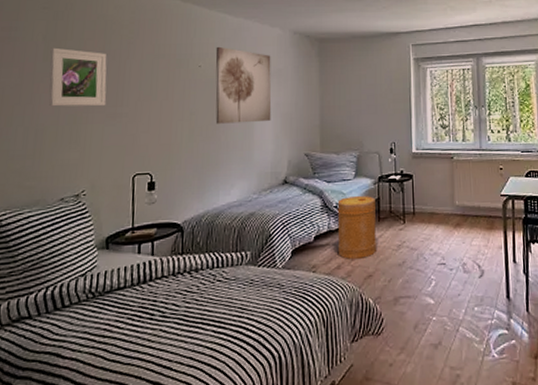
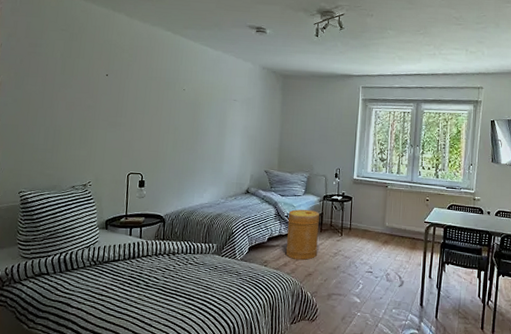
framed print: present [48,47,107,107] -> none [64,63,111,116]
wall art: present [215,46,272,124] -> none [194,74,243,141]

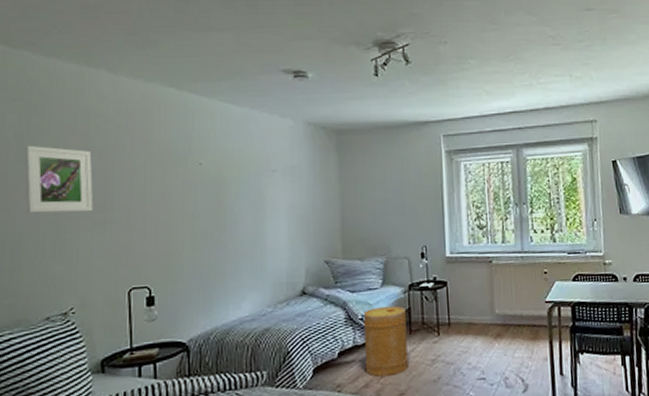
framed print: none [64,63,111,116] -> present [24,145,94,214]

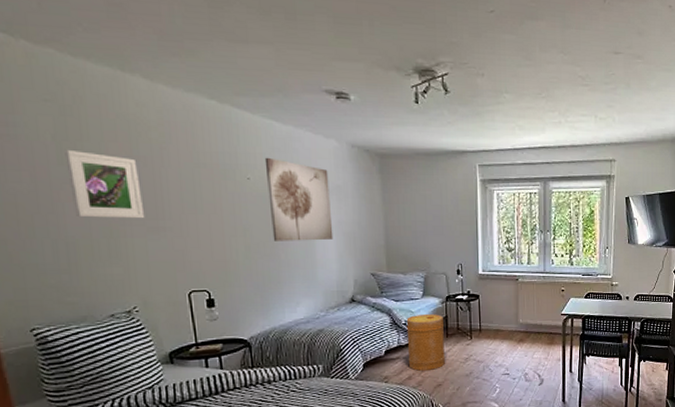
wall art: none [218,140,285,229] -> present [264,157,334,241]

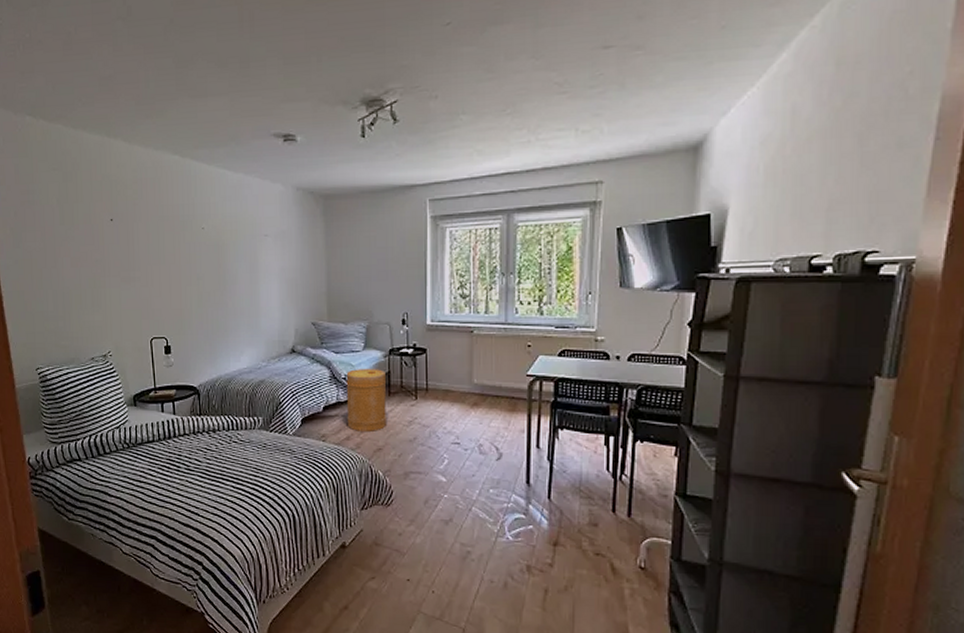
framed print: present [64,149,145,219] -> none [65,210,120,271]
wall art: present [264,157,334,241] -> none [217,206,277,290]

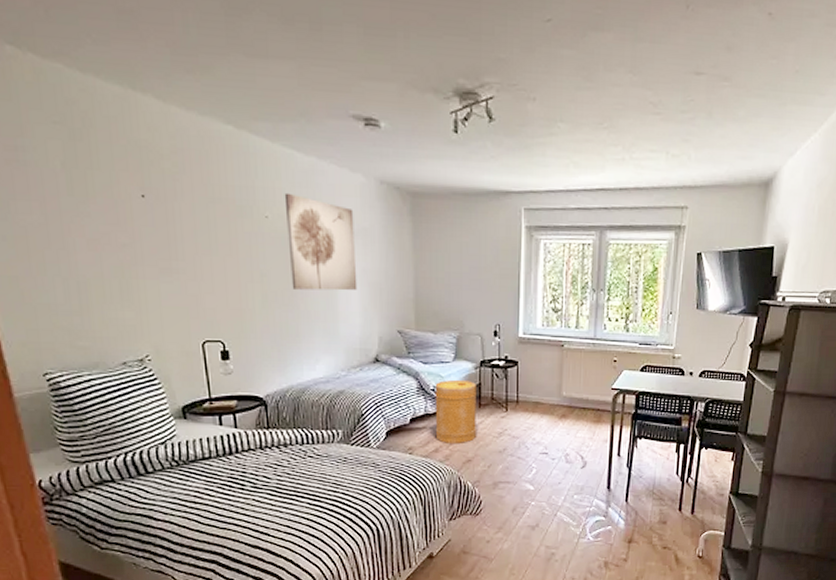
wall art: none [217,206,277,290] -> present [284,192,358,291]

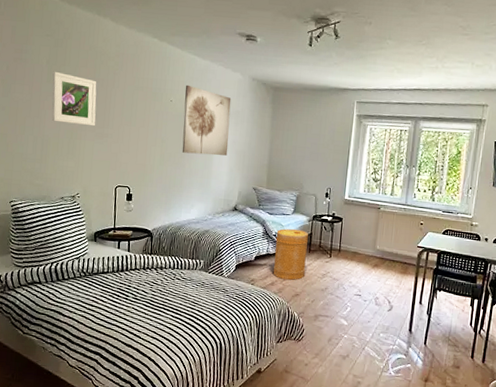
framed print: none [74,178,158,259] -> present [52,71,97,127]

